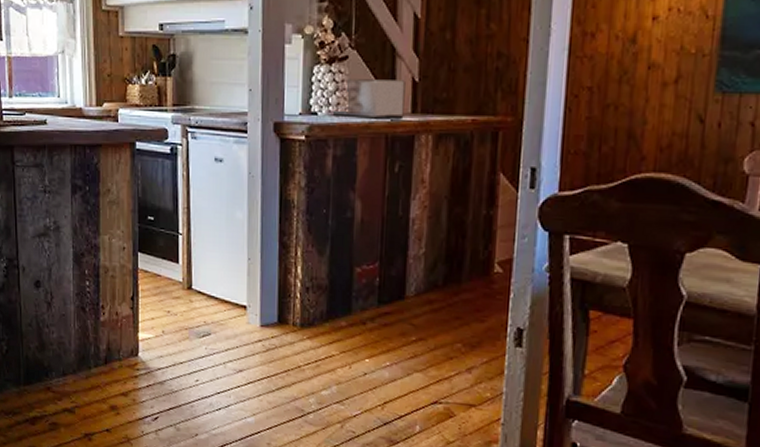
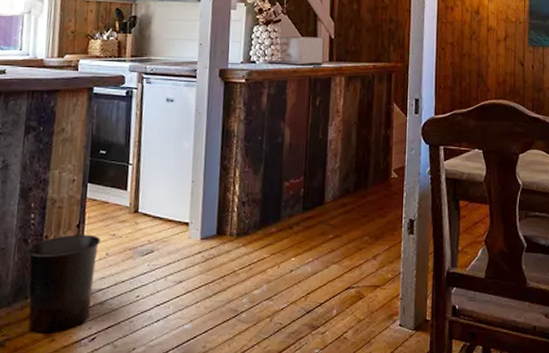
waste bin: none [86,307,156,407] -> present [27,234,101,334]

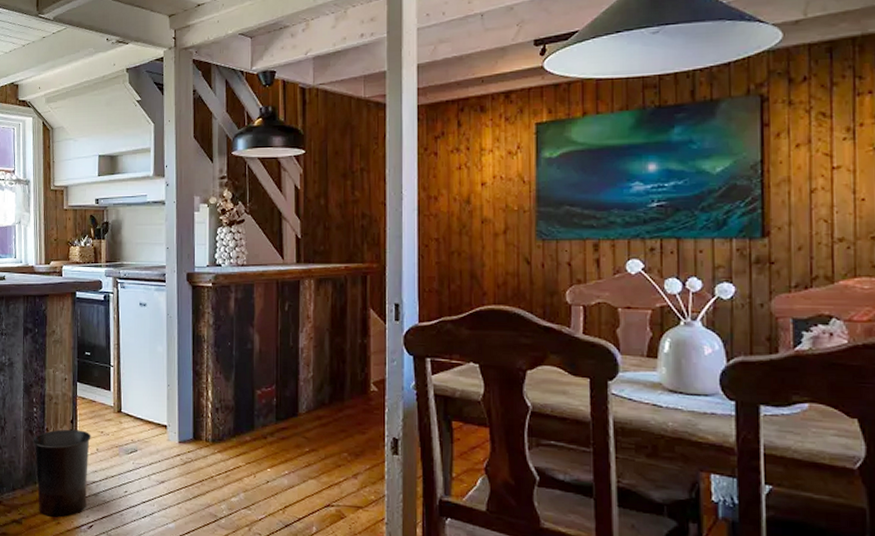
toaster: present [267,36,324,67] -> none [233,237,291,270]

